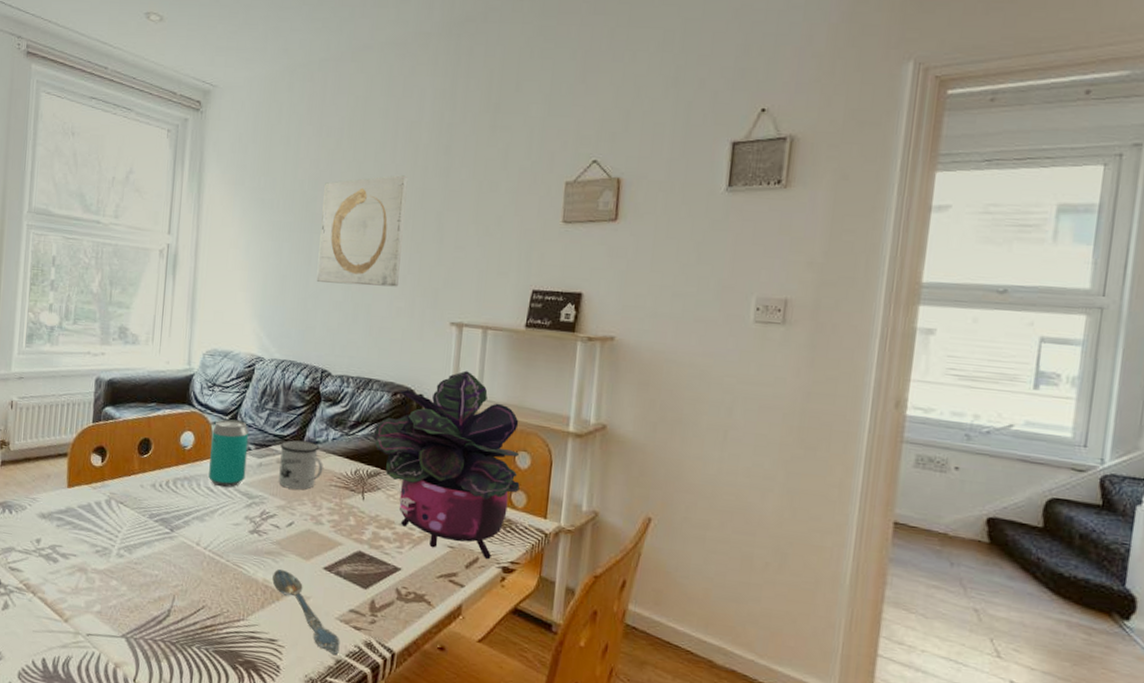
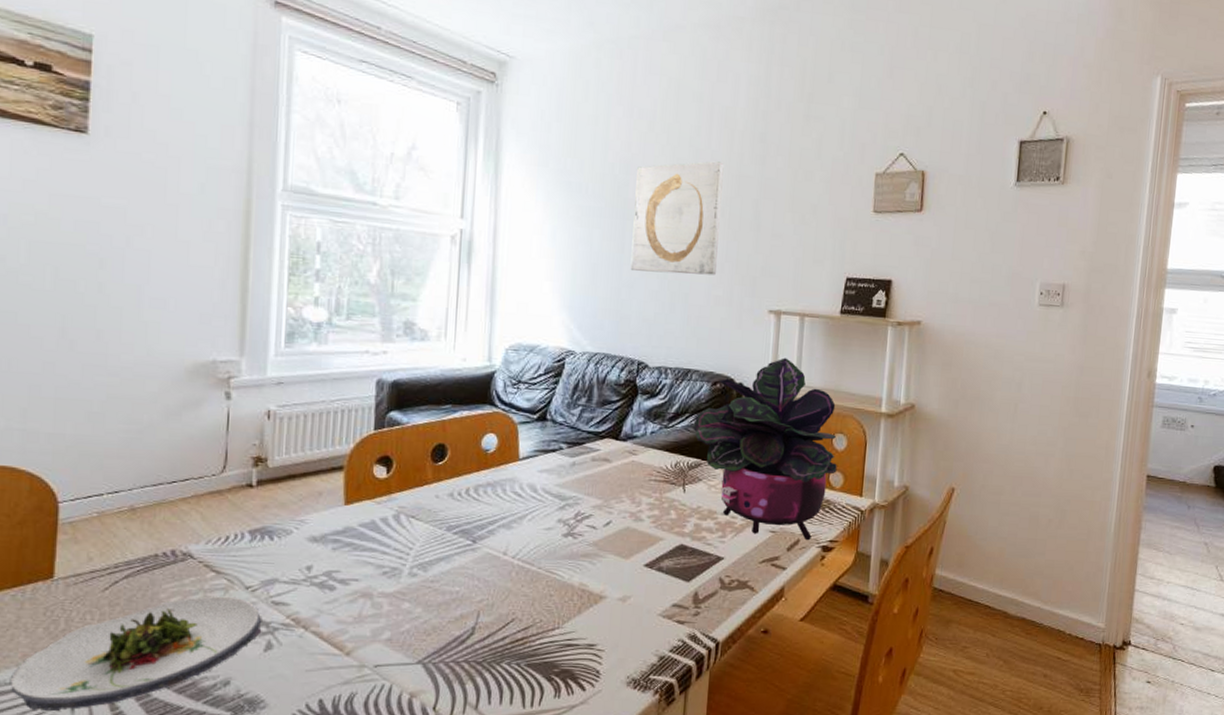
beverage can: present [208,419,249,488] -> none [515,418,560,491]
spoon: present [272,569,340,655] -> none [589,572,663,651]
mug: present [278,440,323,490] -> none [594,435,642,487]

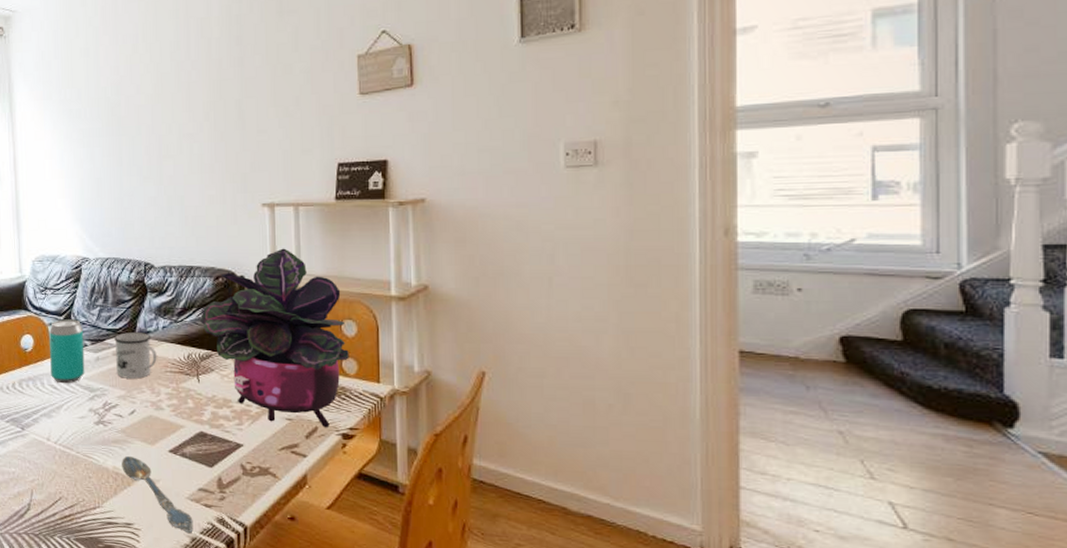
beverage can: none [515,418,560,491] -> present [49,319,85,384]
spoon: none [589,572,663,651] -> present [122,456,193,533]
mug: none [594,435,642,487] -> present [114,331,157,379]
wall art: present [630,161,724,276] -> none [127,70,207,180]

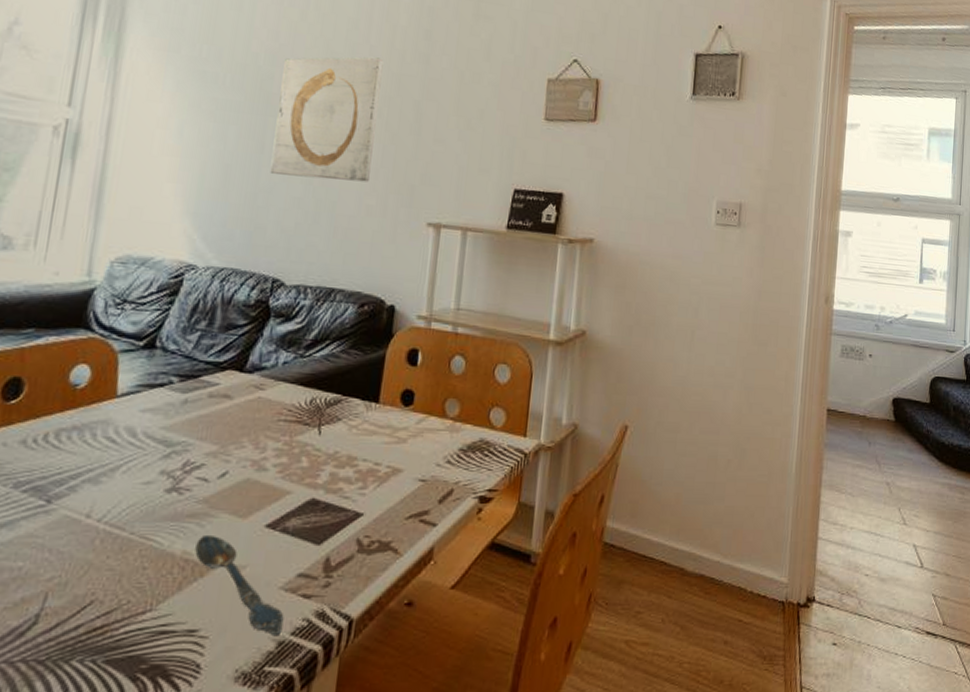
beverage can: present [49,319,85,384] -> none [109,345,172,436]
mug: present [114,331,157,379] -> none [209,366,271,430]
wall art: none [127,70,207,180] -> present [270,57,384,182]
potted plant: present [200,248,349,428] -> none [333,277,499,490]

